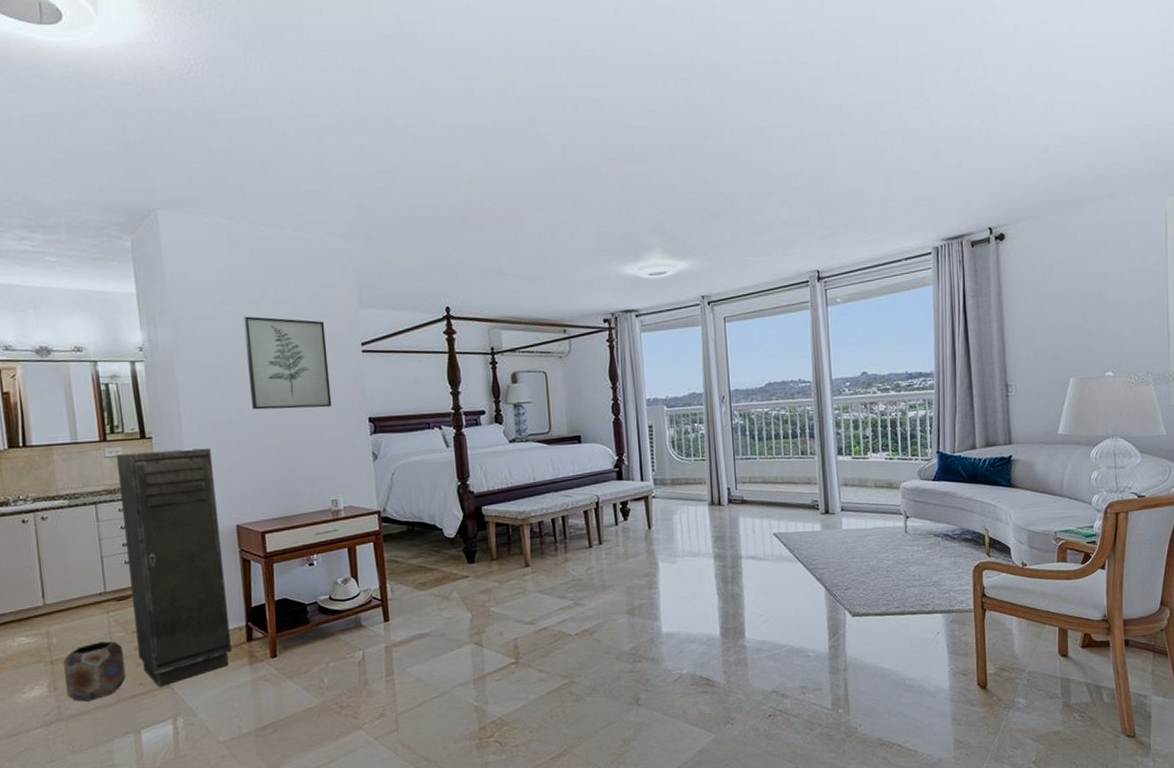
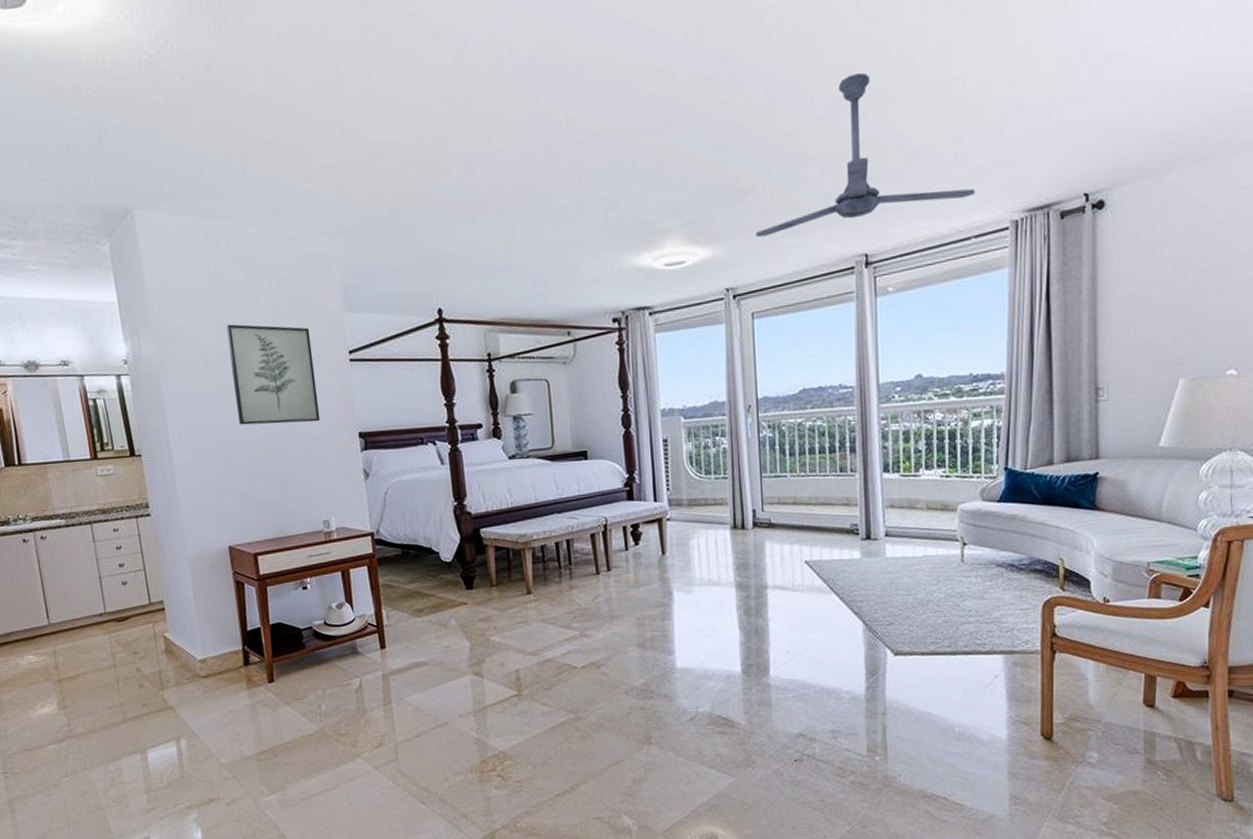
planter: present [63,641,126,702] -> none [70,661,130,720]
storage cabinet: present [115,448,232,687] -> none [107,465,229,708]
ceiling fan: none [726,123,903,253] -> present [756,72,975,237]

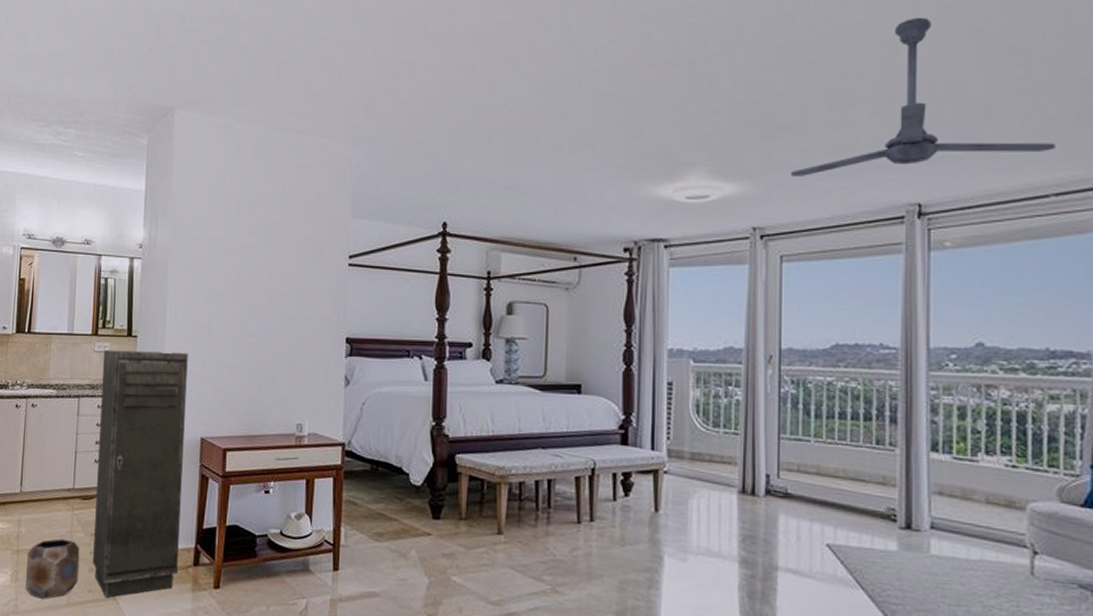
planter: none [70,661,130,720] -> present [26,538,80,599]
storage cabinet: none [107,465,229,708] -> present [92,350,188,598]
wall art: present [226,324,321,426] -> none [233,220,315,322]

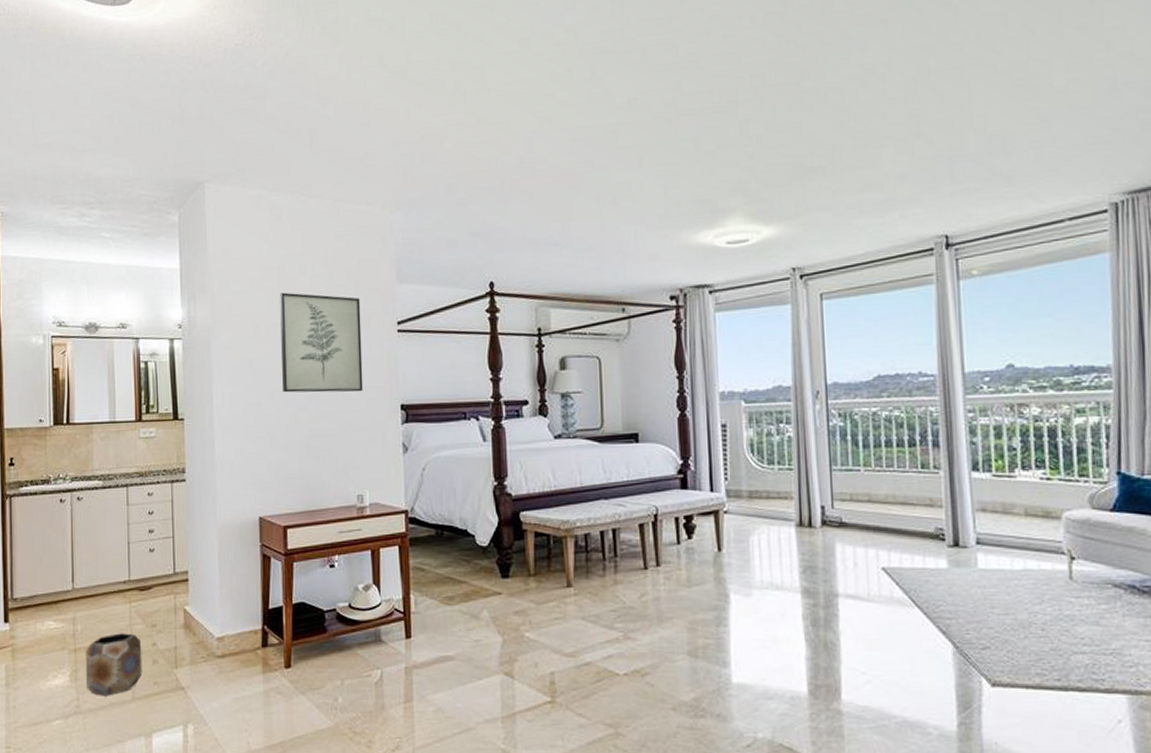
storage cabinet: present [92,350,188,598] -> none [149,432,246,688]
wall art: none [233,220,315,322] -> present [280,292,364,393]
ceiling fan: present [791,17,1055,176] -> none [825,55,1067,216]

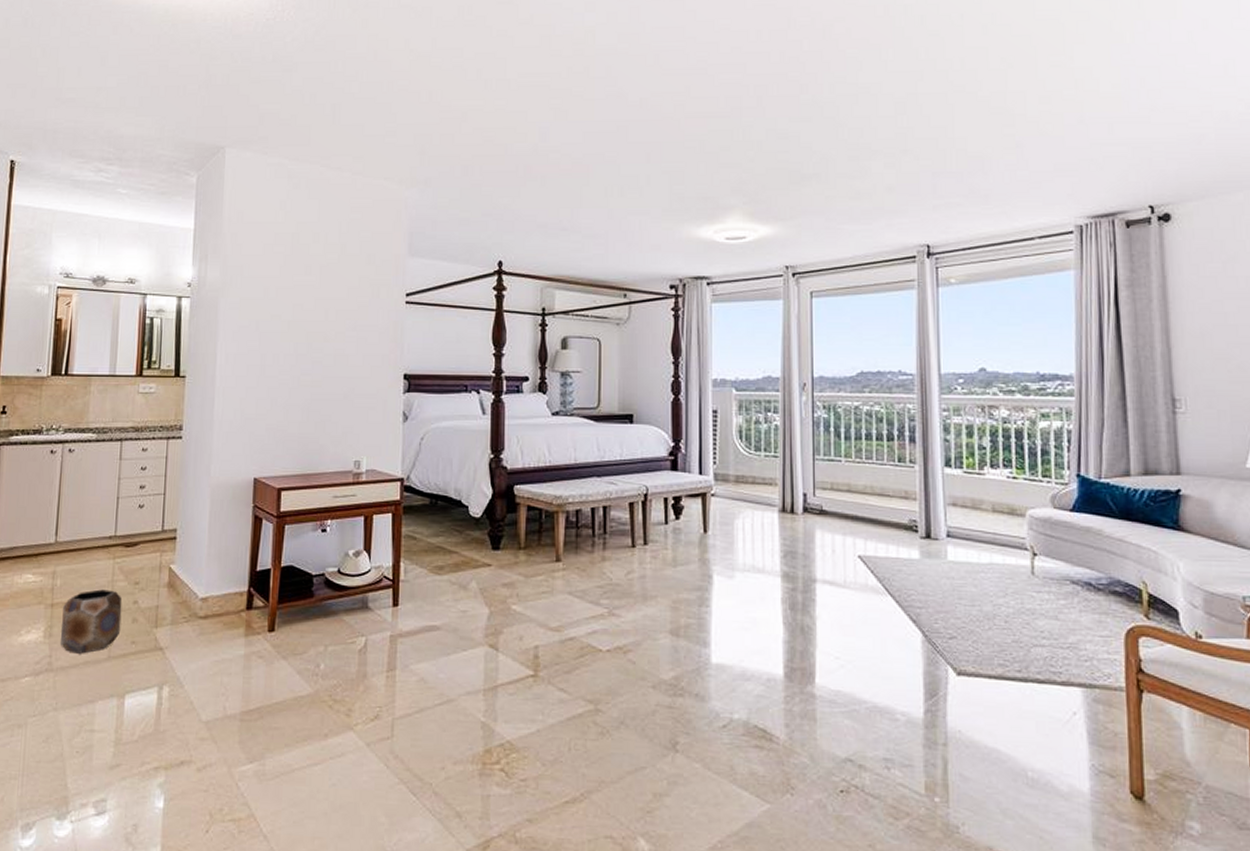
wall art: present [280,292,364,393] -> none [288,258,371,360]

